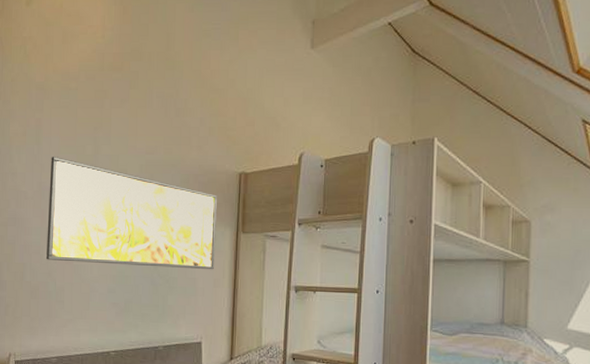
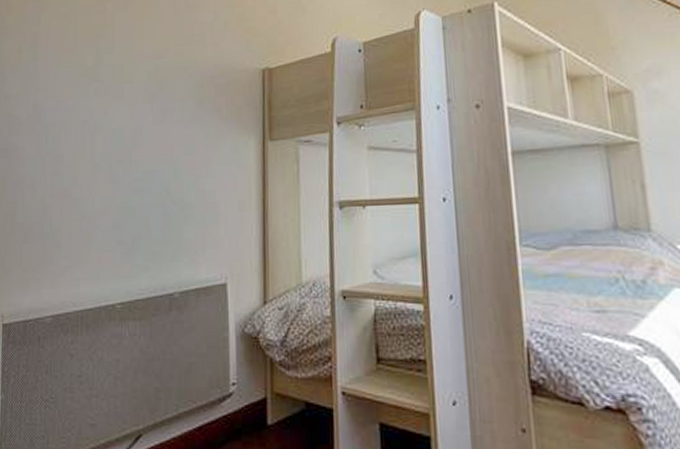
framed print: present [46,157,217,270] -> none [41,72,239,195]

